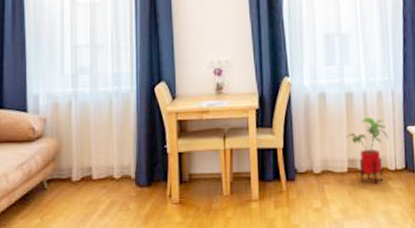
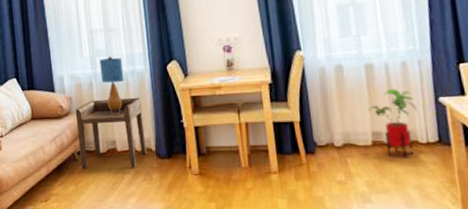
side table: none [49,120,125,199] -> present [75,97,147,169]
table lamp: none [82,74,108,138] -> present [99,56,124,114]

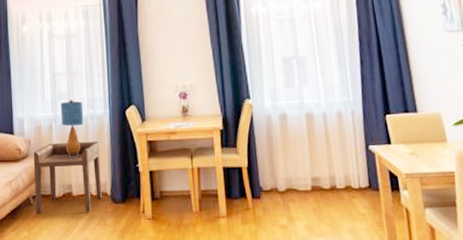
house plant: present [368,89,417,157] -> none [308,137,351,202]

